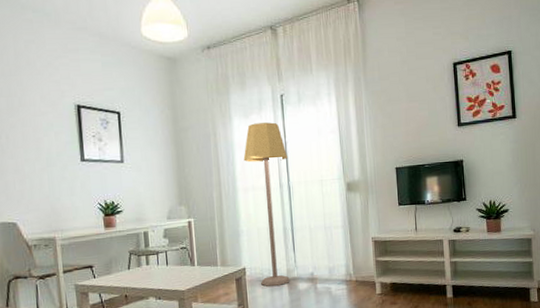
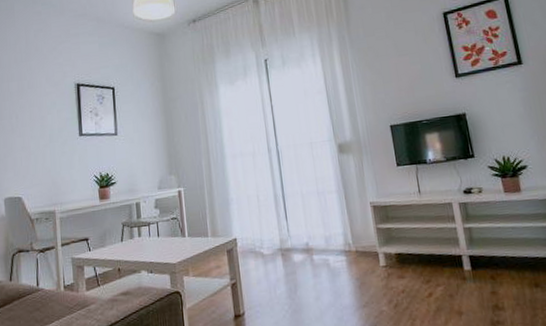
lamp: present [243,122,290,287] -> none [230,87,284,258]

